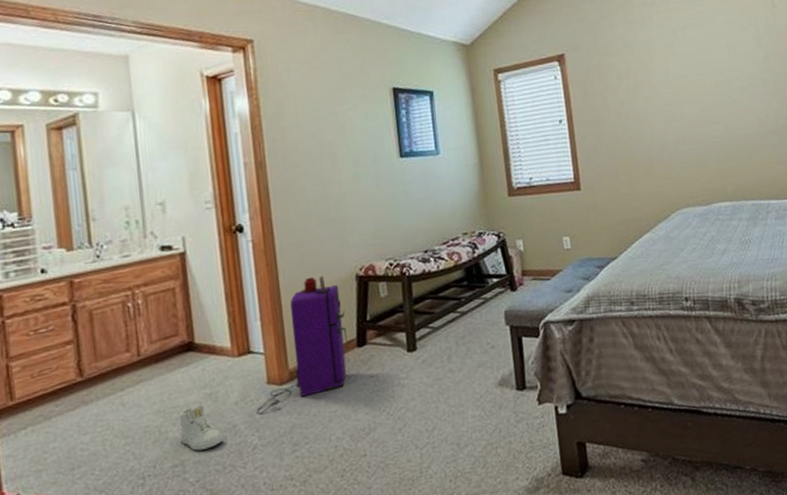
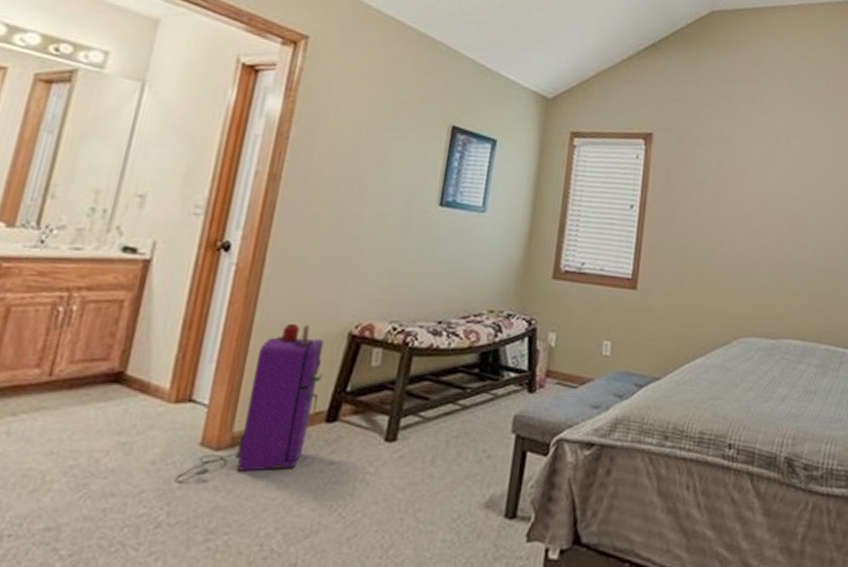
sneaker: present [179,405,223,451] -> none [65,455,123,515]

